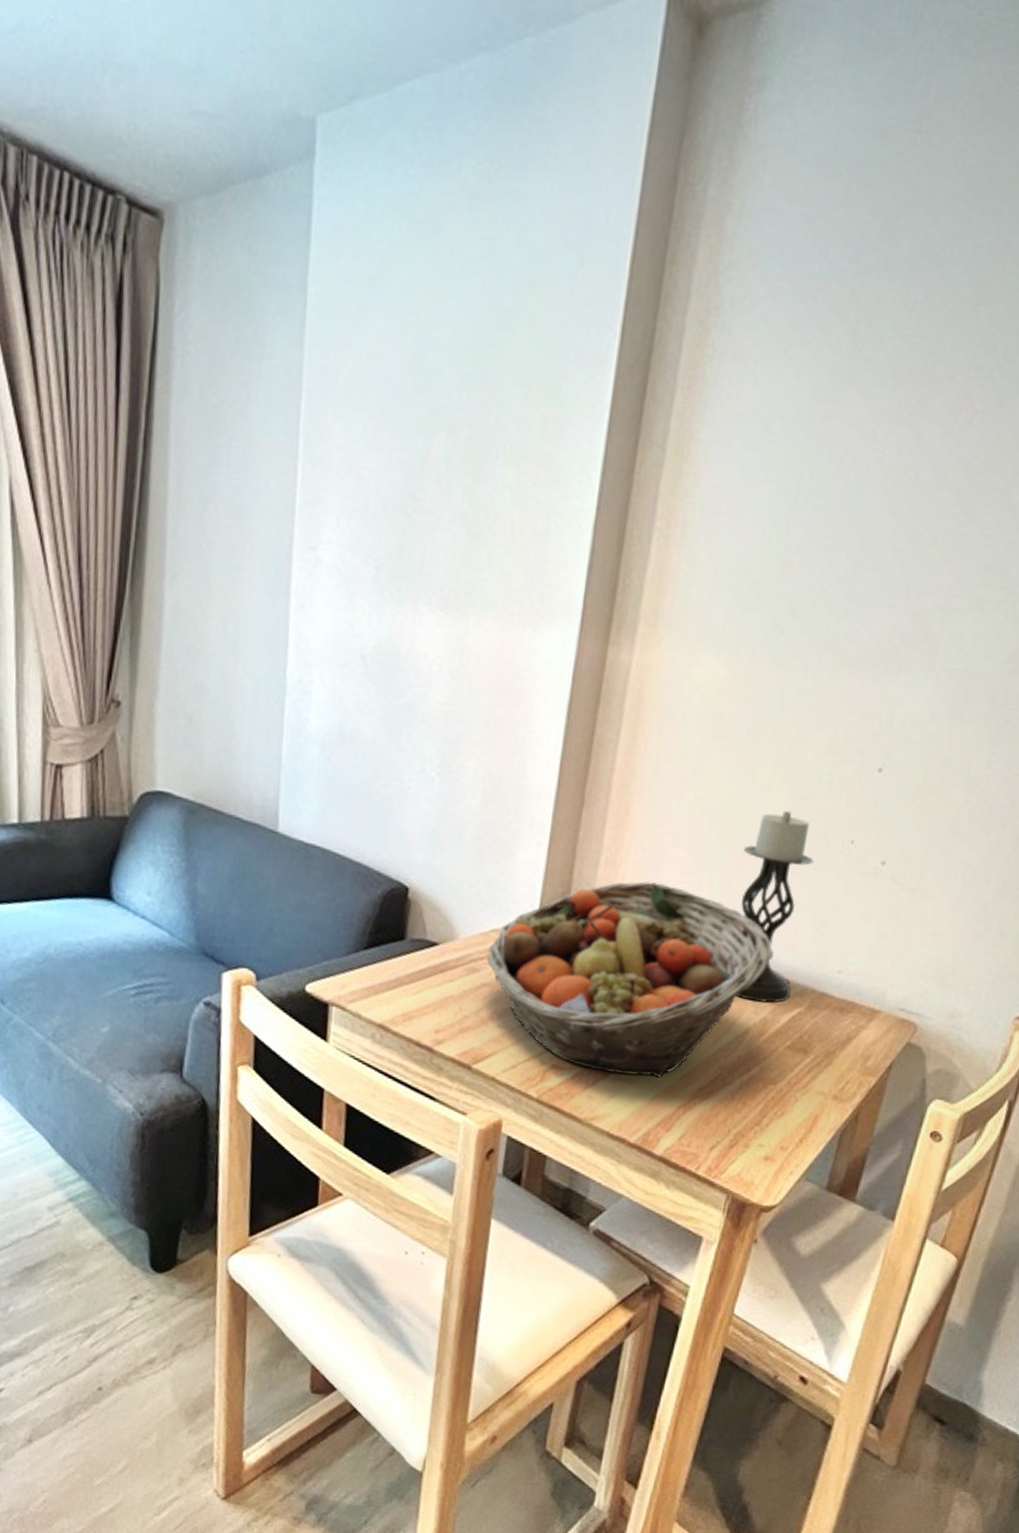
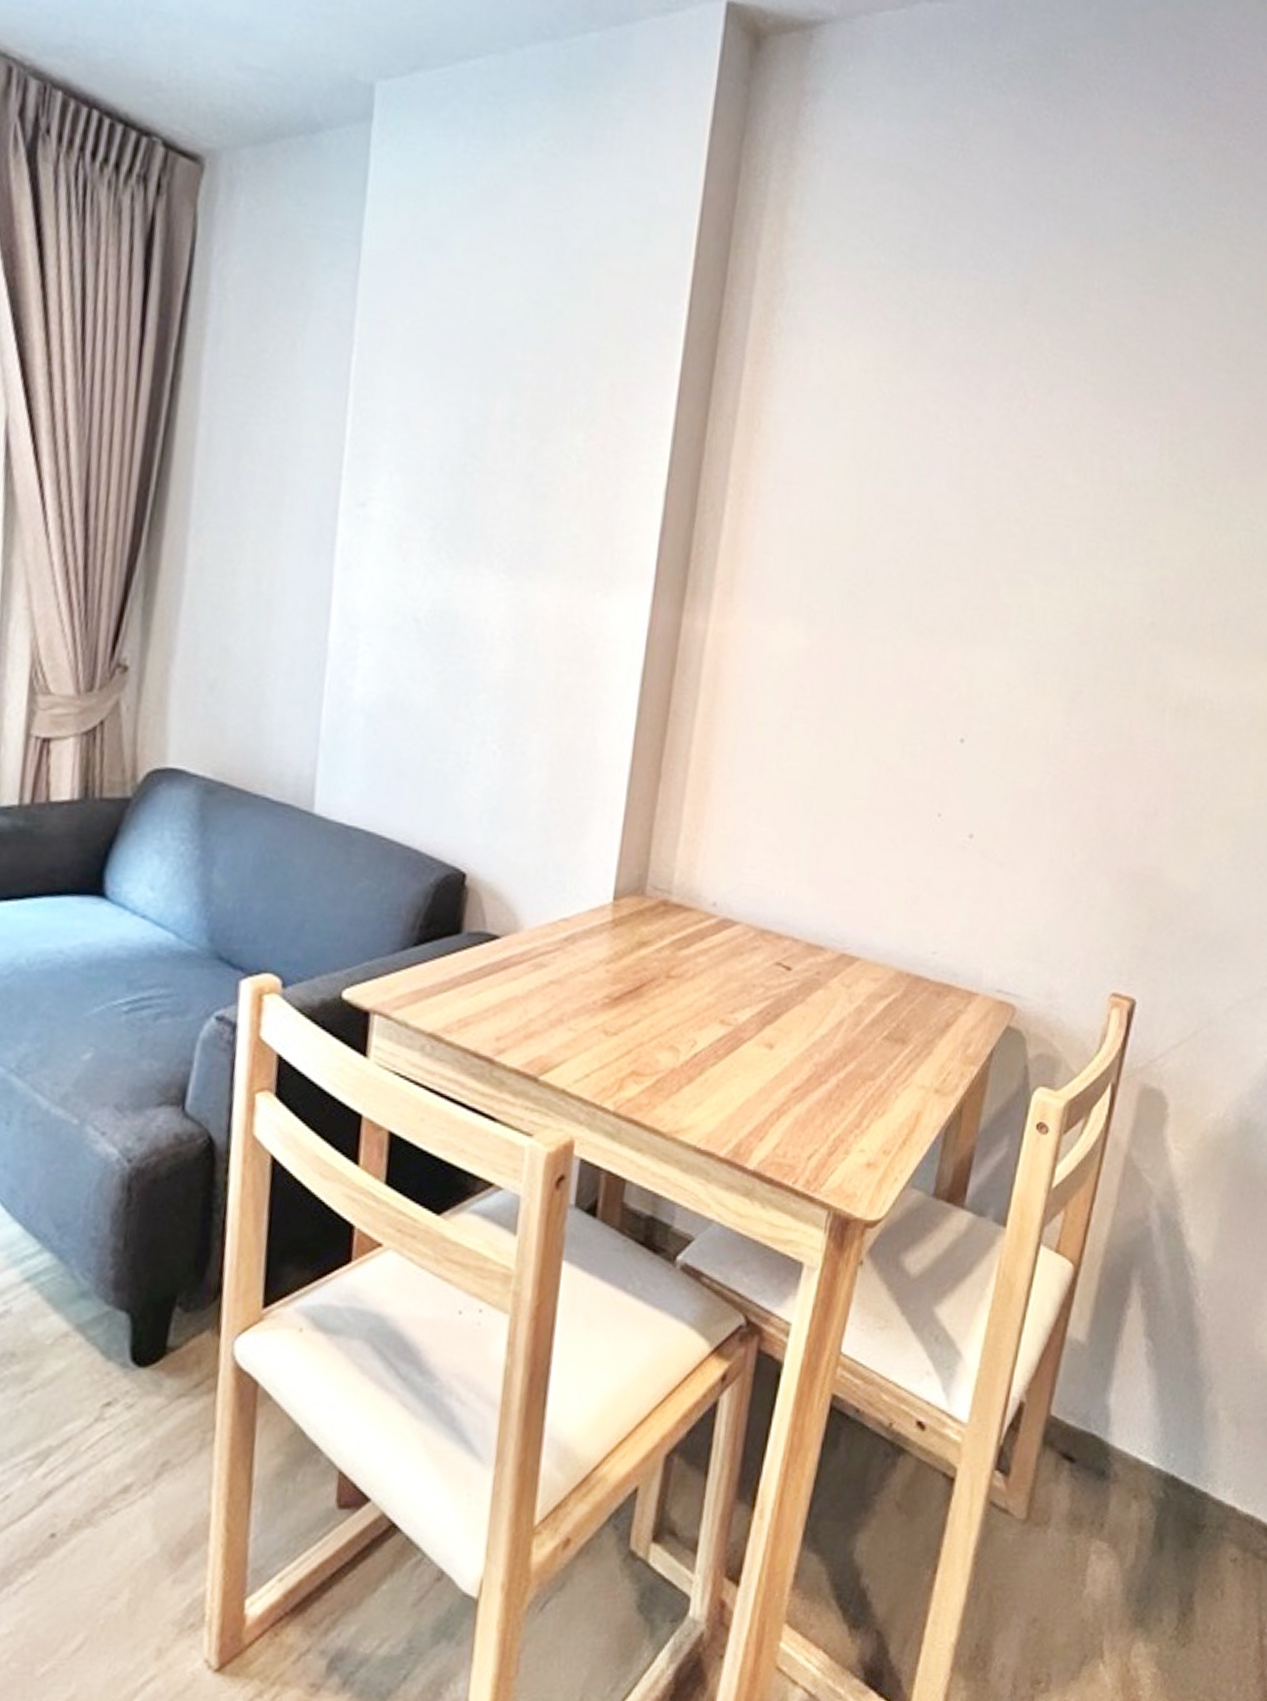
fruit basket: present [487,881,773,1078] -> none [556,861,865,1079]
candle holder: present [737,810,814,1003] -> none [829,782,902,990]

